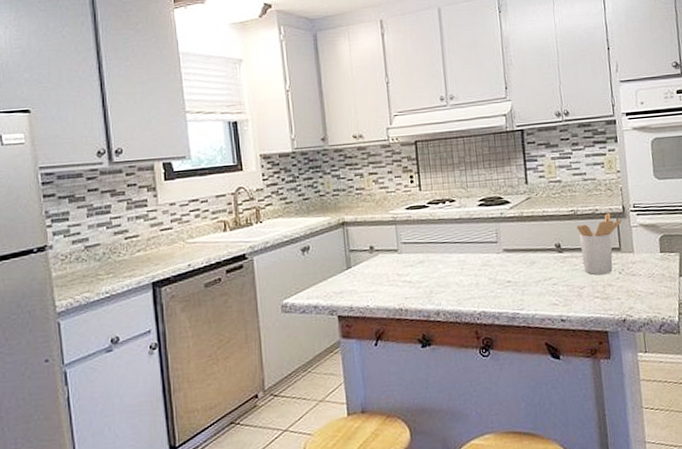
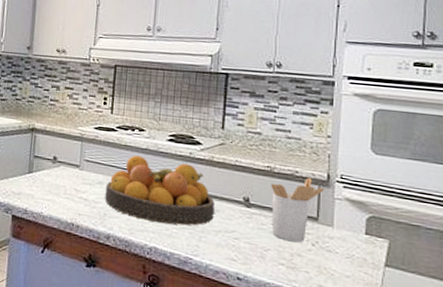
fruit bowl: none [427,224,533,289] -> present [105,155,215,226]

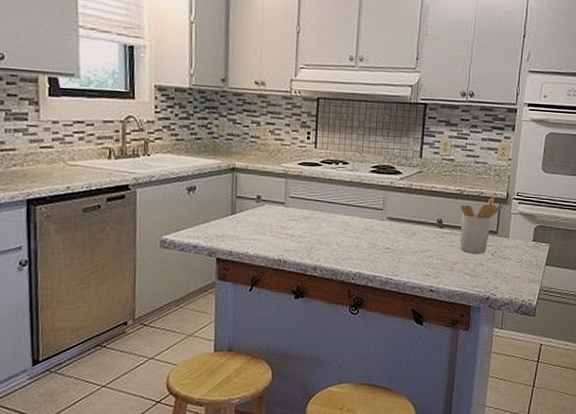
fruit bowl: present [105,155,215,226] -> none [311,188,413,251]

